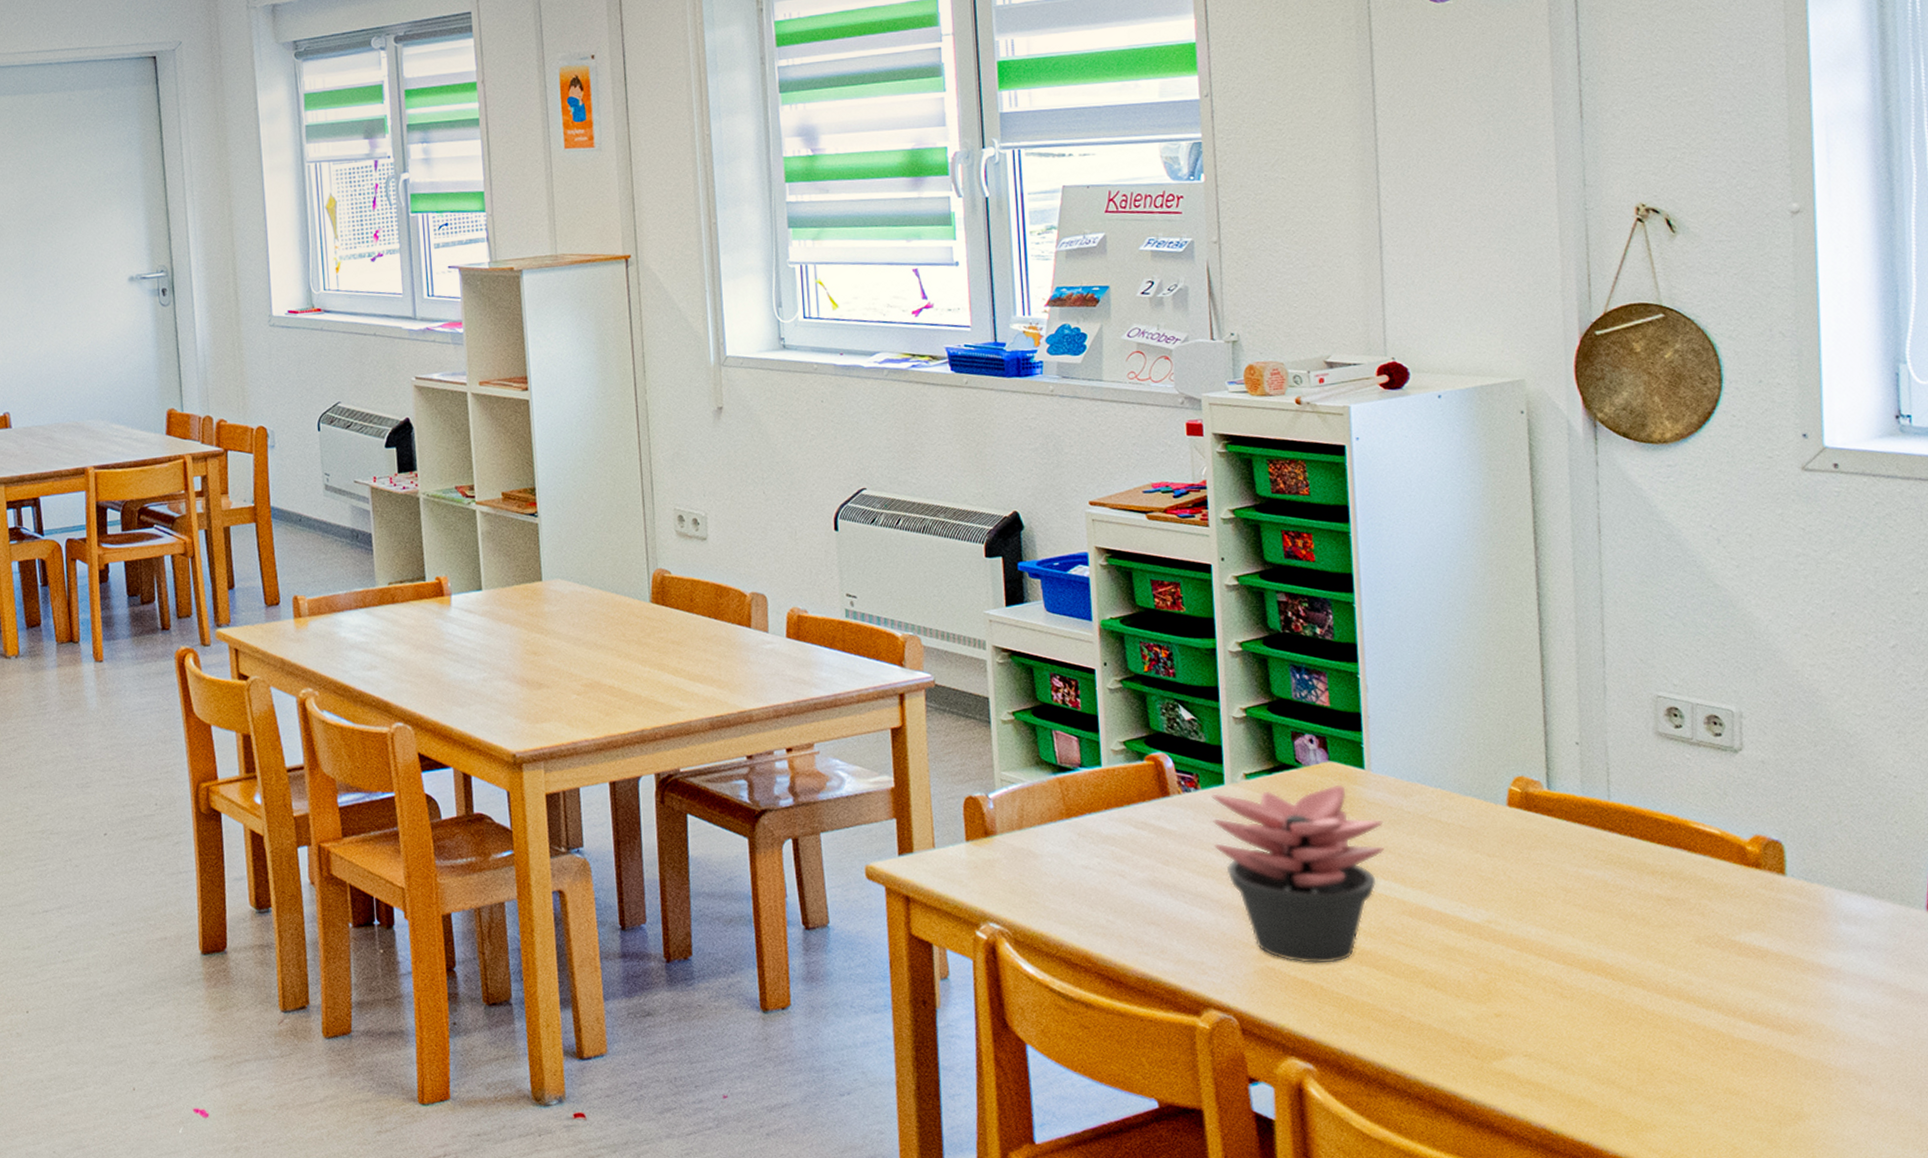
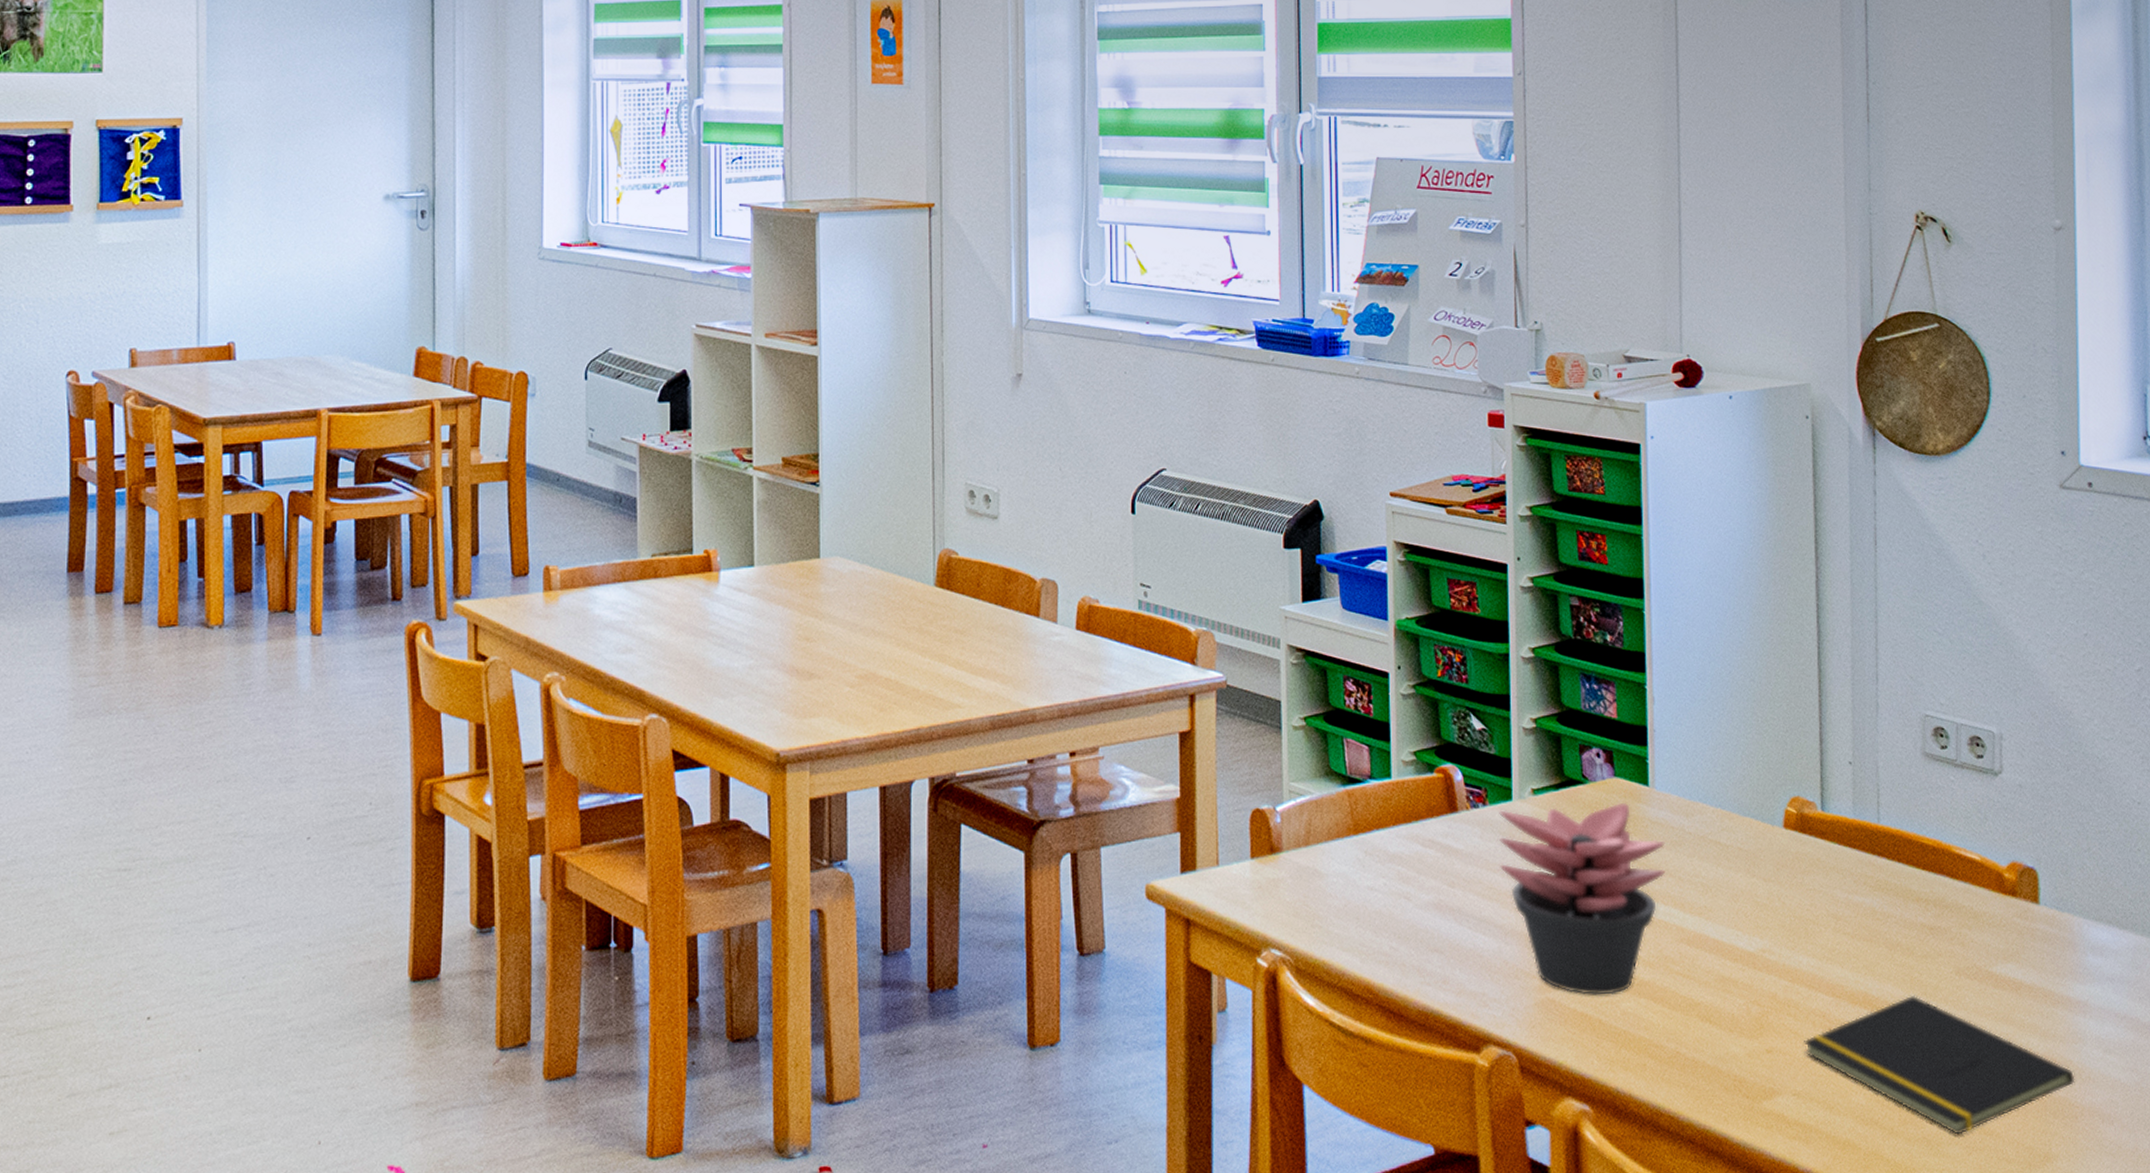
notepad: none [1534,962,1828,1094] -> present [1804,995,2075,1135]

